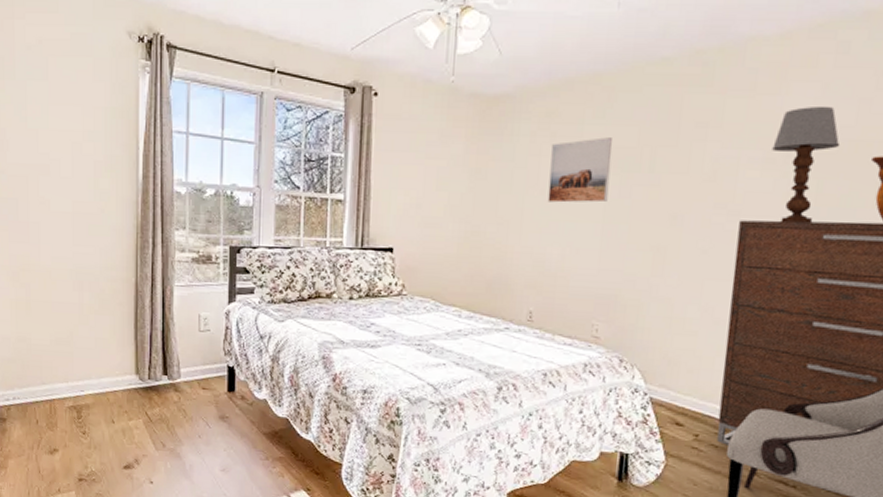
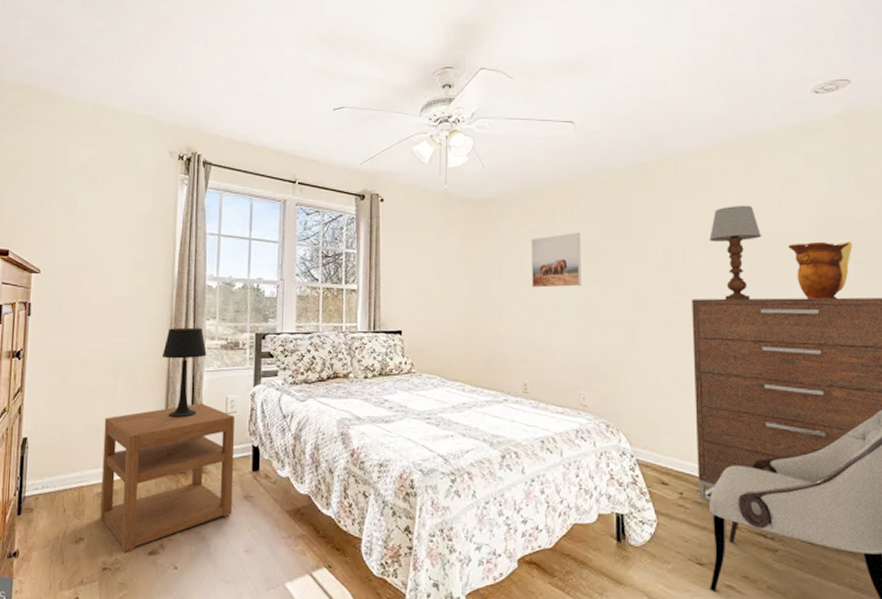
nightstand: none [72,319,209,466] -> present [100,402,236,553]
table lamp: none [128,237,177,334] -> present [161,327,207,418]

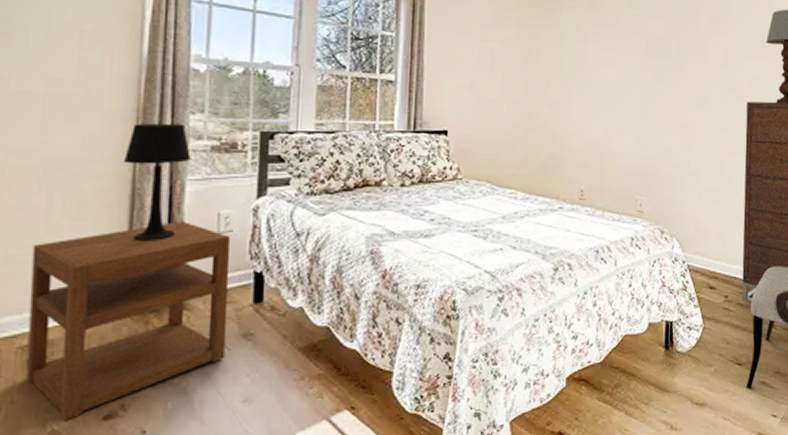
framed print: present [532,233,582,288] -> none [593,27,646,86]

